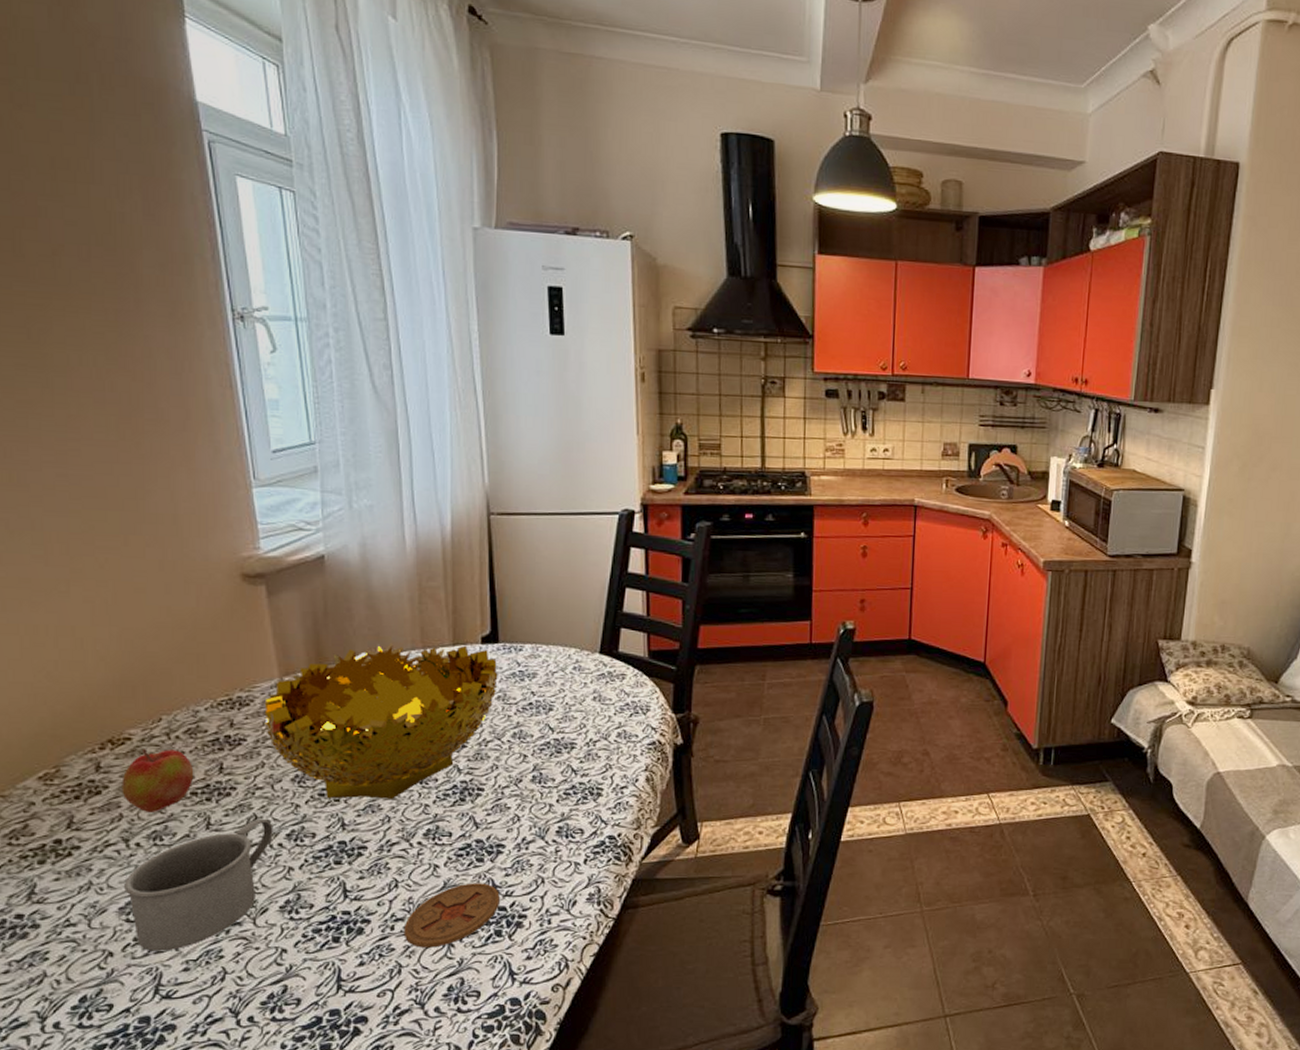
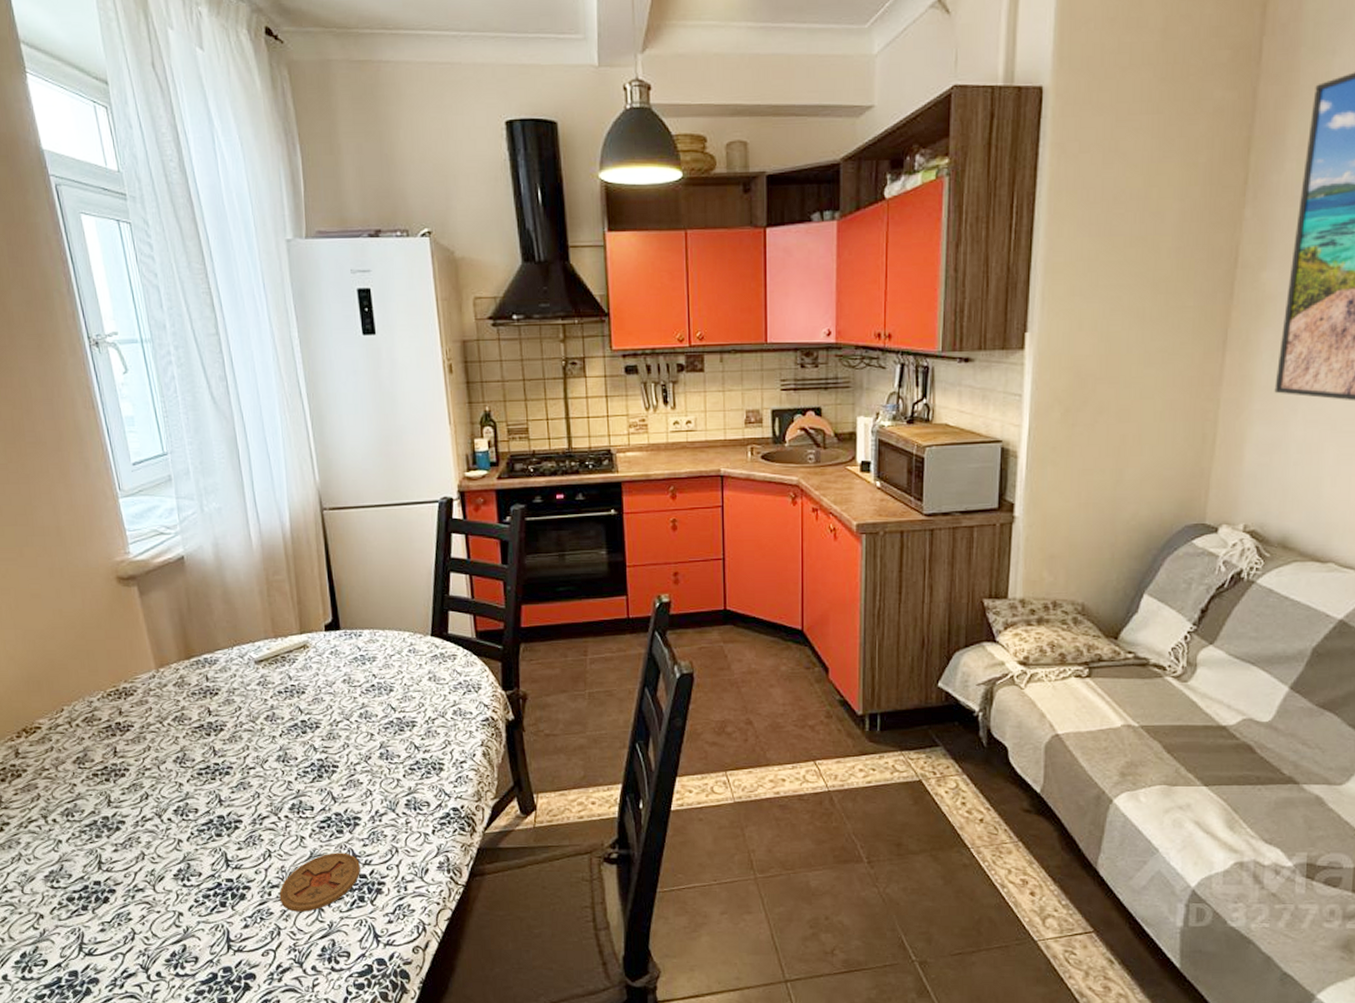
apple: present [121,749,194,814] -> none [36,736,94,793]
mug: present [123,818,273,951] -> none [46,796,163,914]
decorative bowl: present [264,643,498,799] -> none [145,633,342,778]

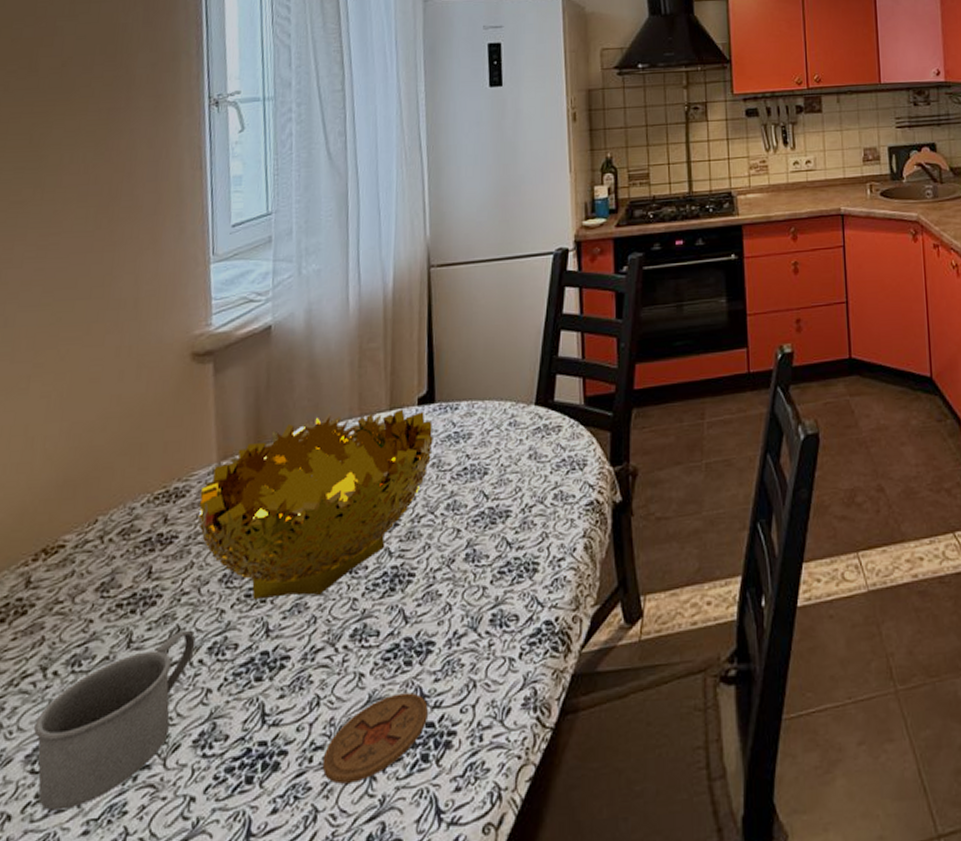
mug: none [46,796,163,914] -> present [33,630,196,811]
decorative bowl: none [145,633,342,778] -> present [198,409,433,600]

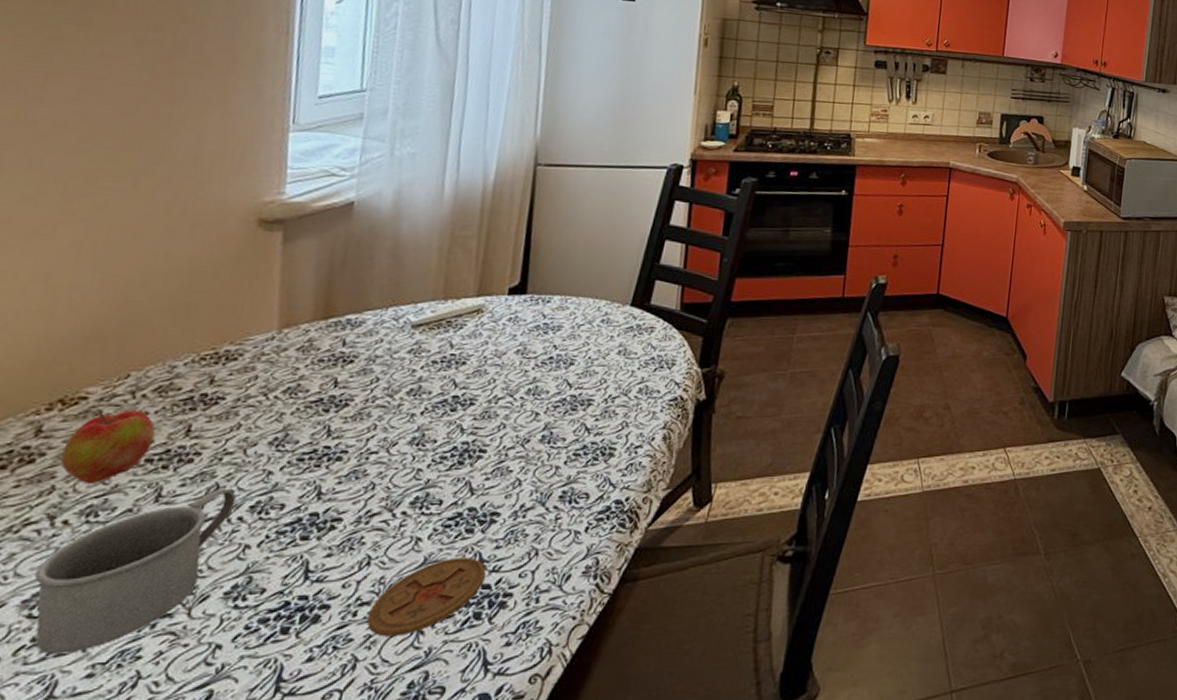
apple: none [47,555,123,634] -> present [60,410,156,485]
decorative bowl: present [198,409,433,600] -> none [250,293,522,464]

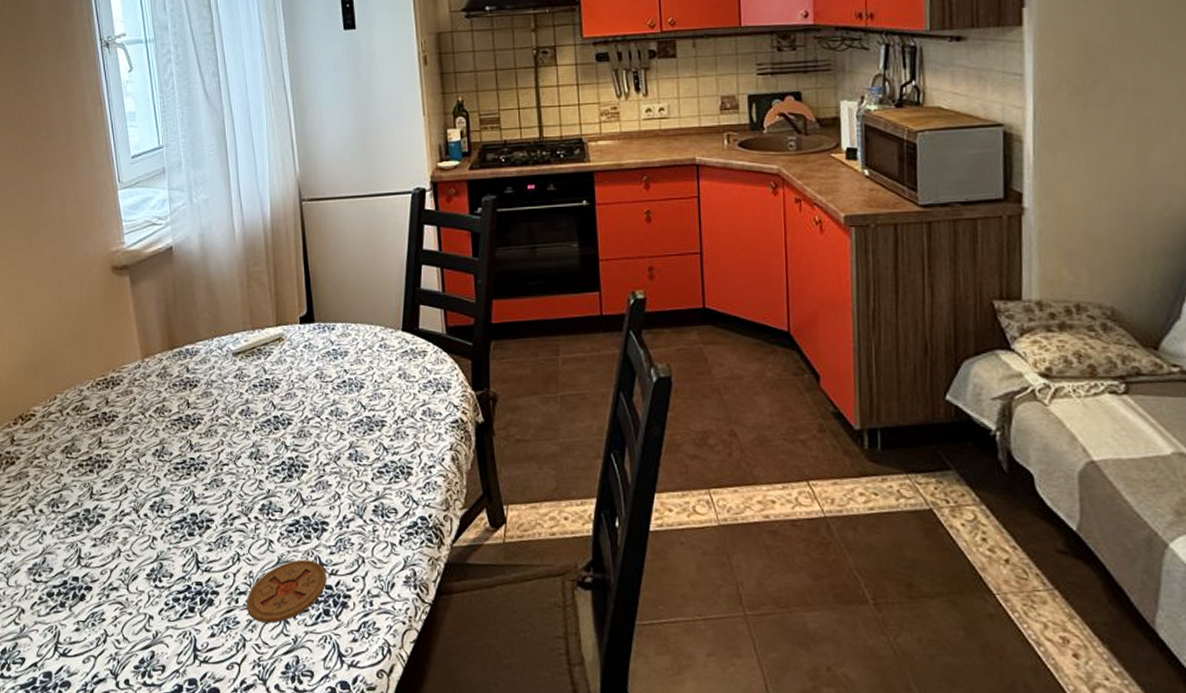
mug: present [33,488,237,654] -> none [31,490,140,611]
apple: present [60,410,156,485] -> none [29,424,80,483]

